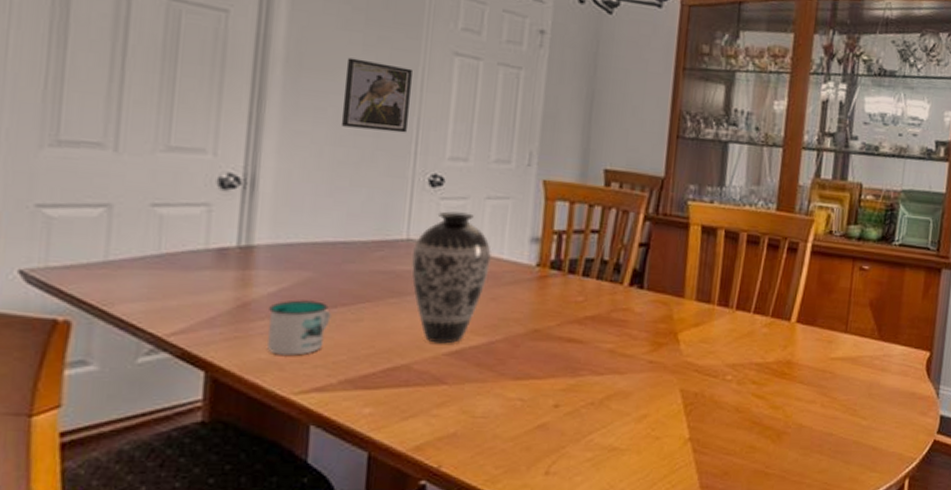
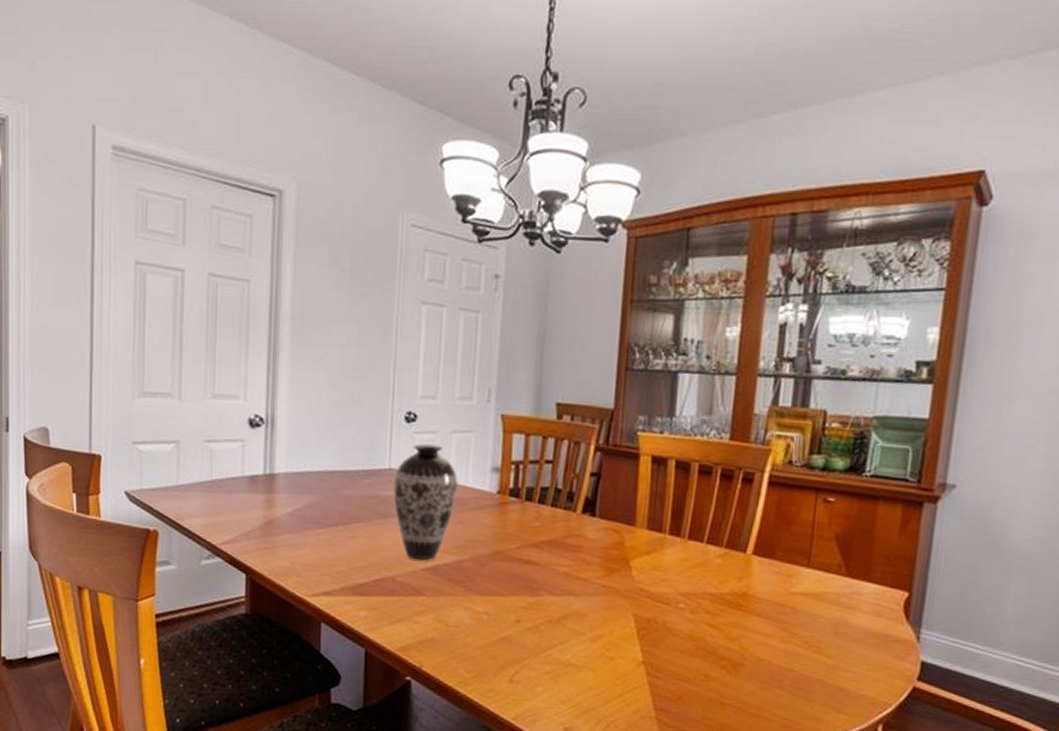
mug: present [267,300,332,356] -> none [288,519,333,565]
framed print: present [341,57,412,133] -> none [334,313,388,376]

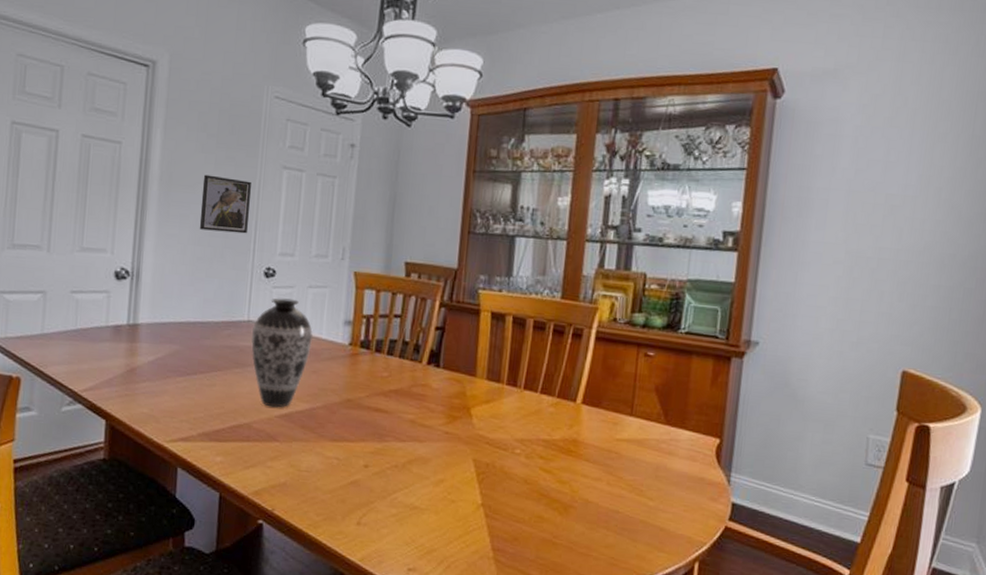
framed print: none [334,313,388,376] -> present [199,174,251,234]

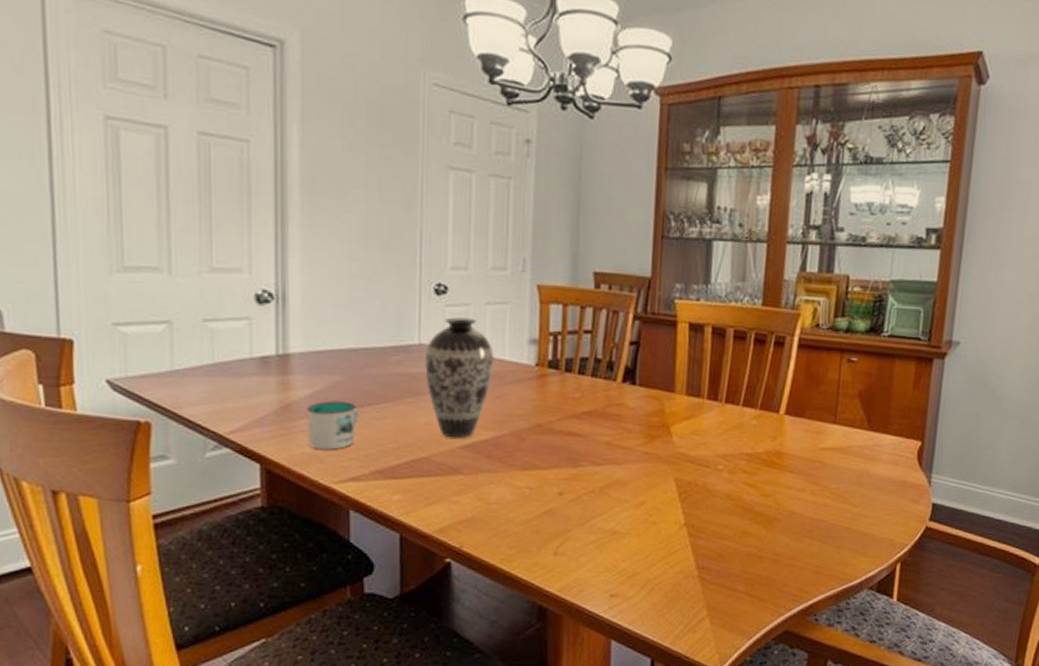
mug: none [148,367,193,411] -> present [307,401,359,450]
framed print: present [199,174,251,234] -> none [353,178,412,246]

